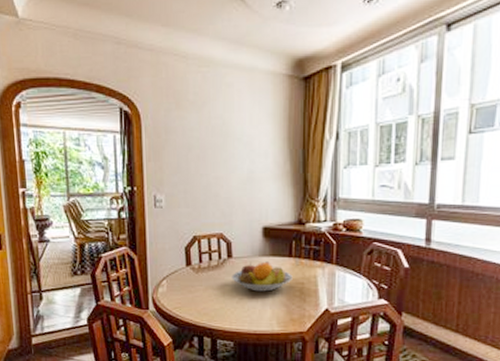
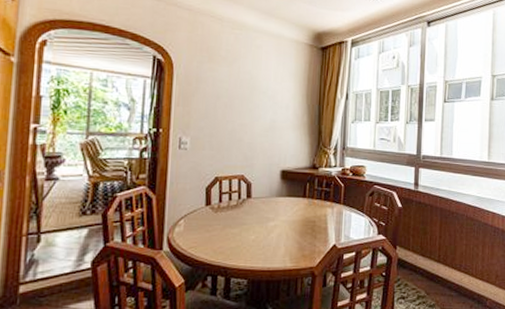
fruit bowl: present [232,261,293,292] -> none [249,201,306,230]

